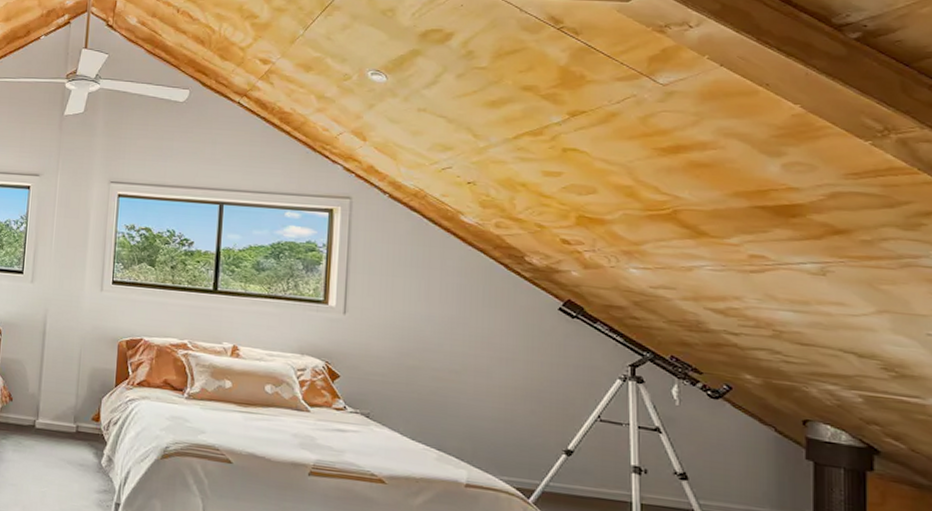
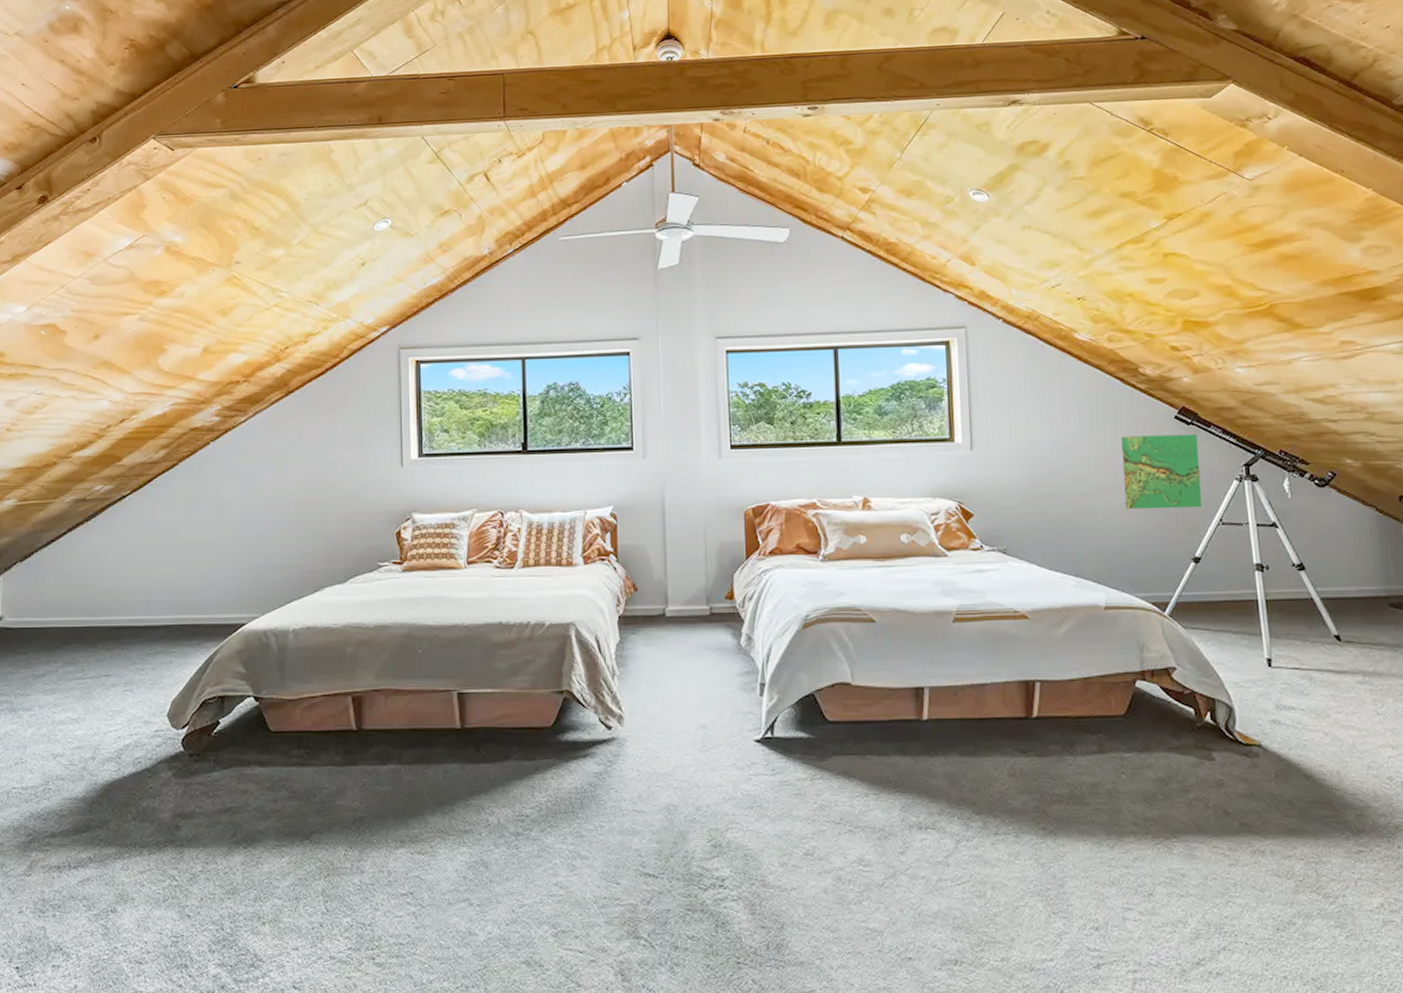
topographical map: none [497,320,582,402] -> present [1120,434,1203,510]

